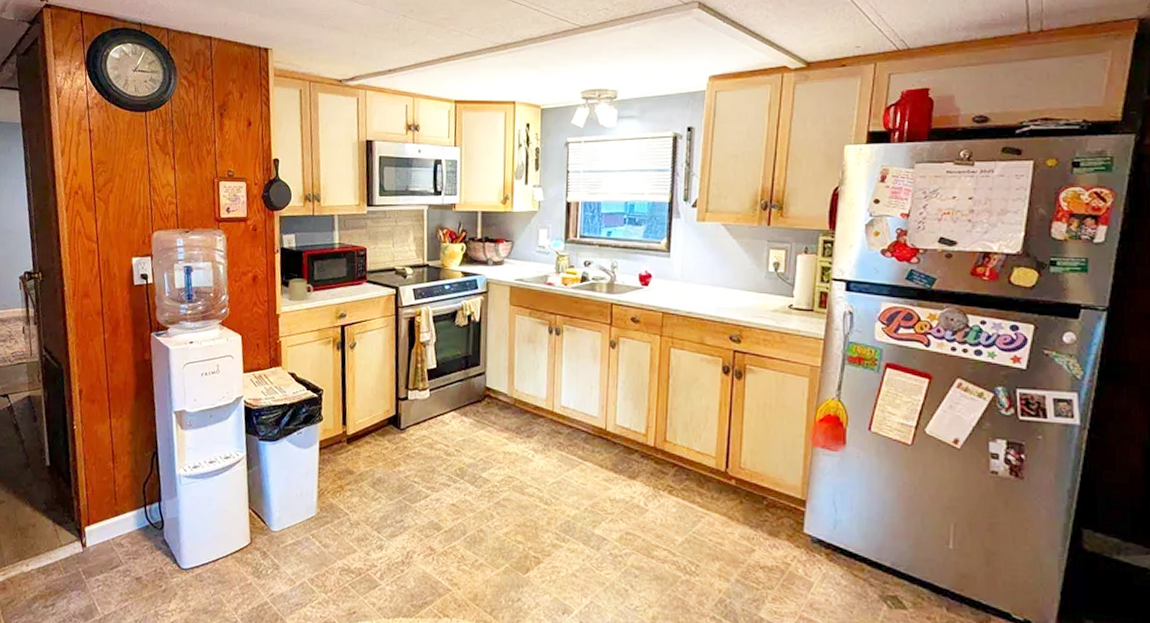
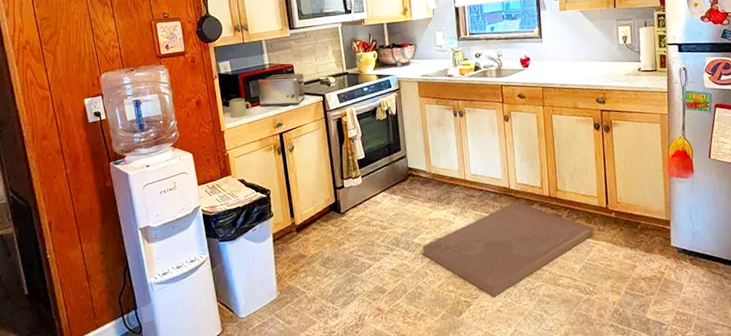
toaster: none [322,255,378,296] -> present [257,73,306,107]
floor mat: none [491,448,705,558] -> present [423,202,594,297]

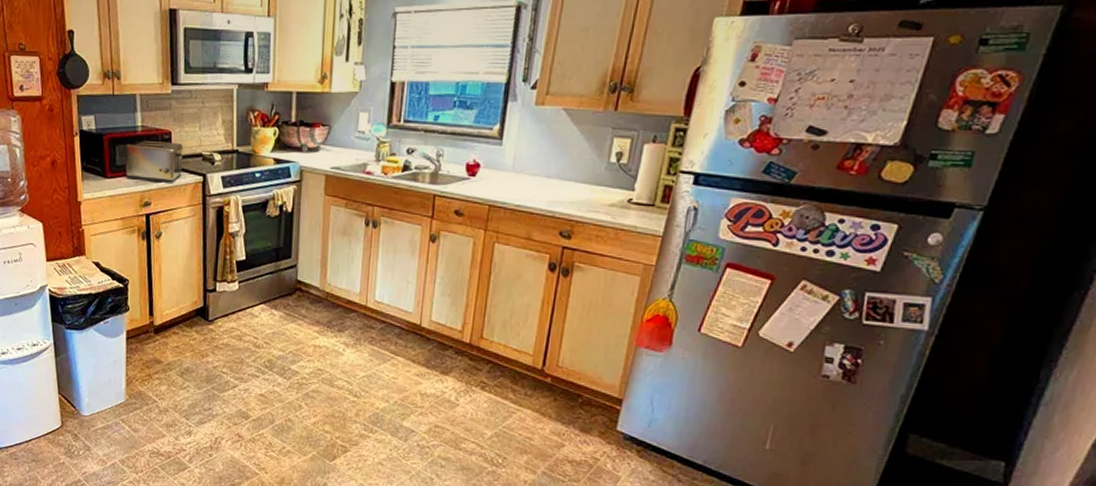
mug: present [229,98,251,118] -> none [89,163,115,188]
floor mat: present [423,202,594,297] -> none [300,343,519,448]

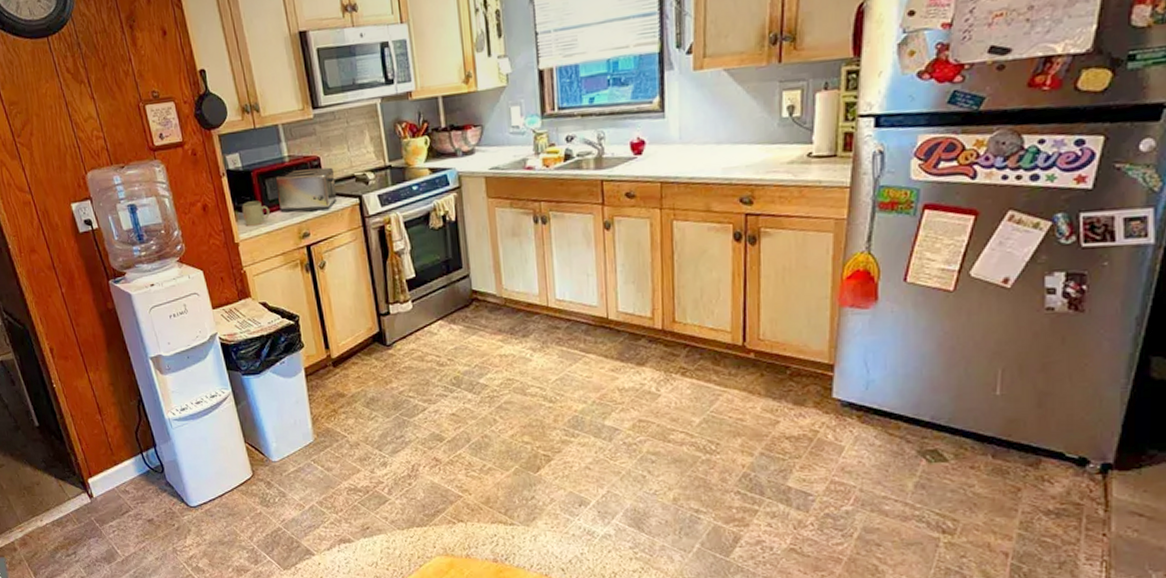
mug: none [89,163,115,188] -> present [242,201,270,226]

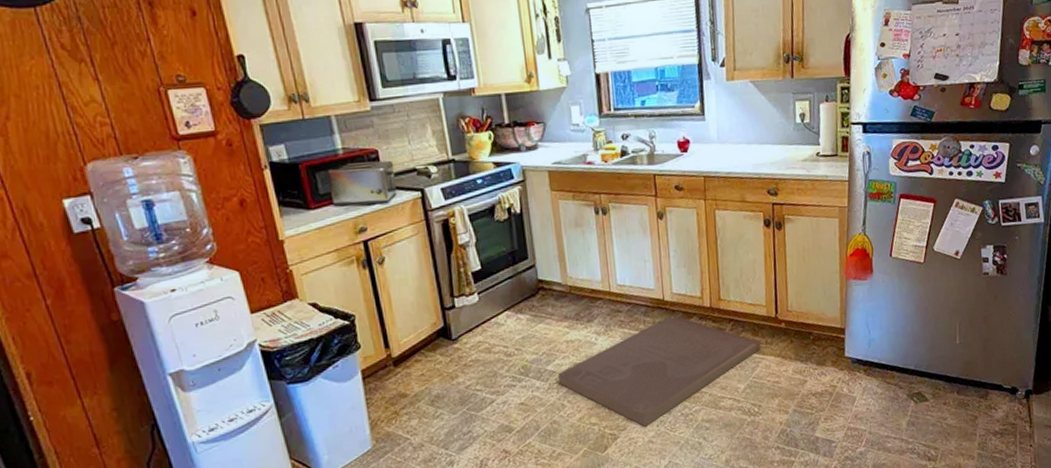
mug: present [242,201,270,226] -> none [287,195,321,222]
floor mat: none [491,336,723,452] -> present [558,316,761,427]

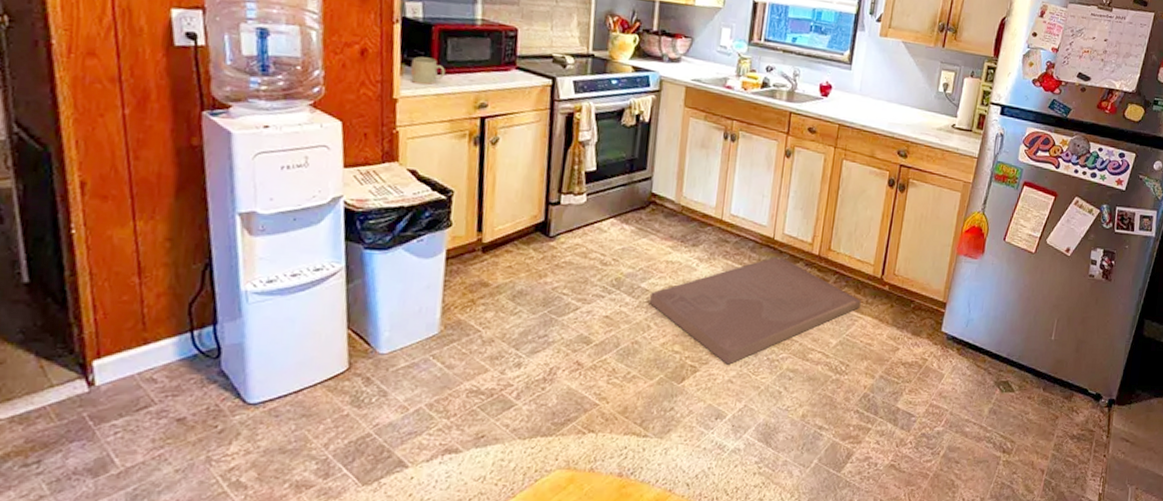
mug: none [287,195,321,222] -> present [410,56,445,85]
toaster: present [327,160,397,207] -> none [457,33,531,85]

